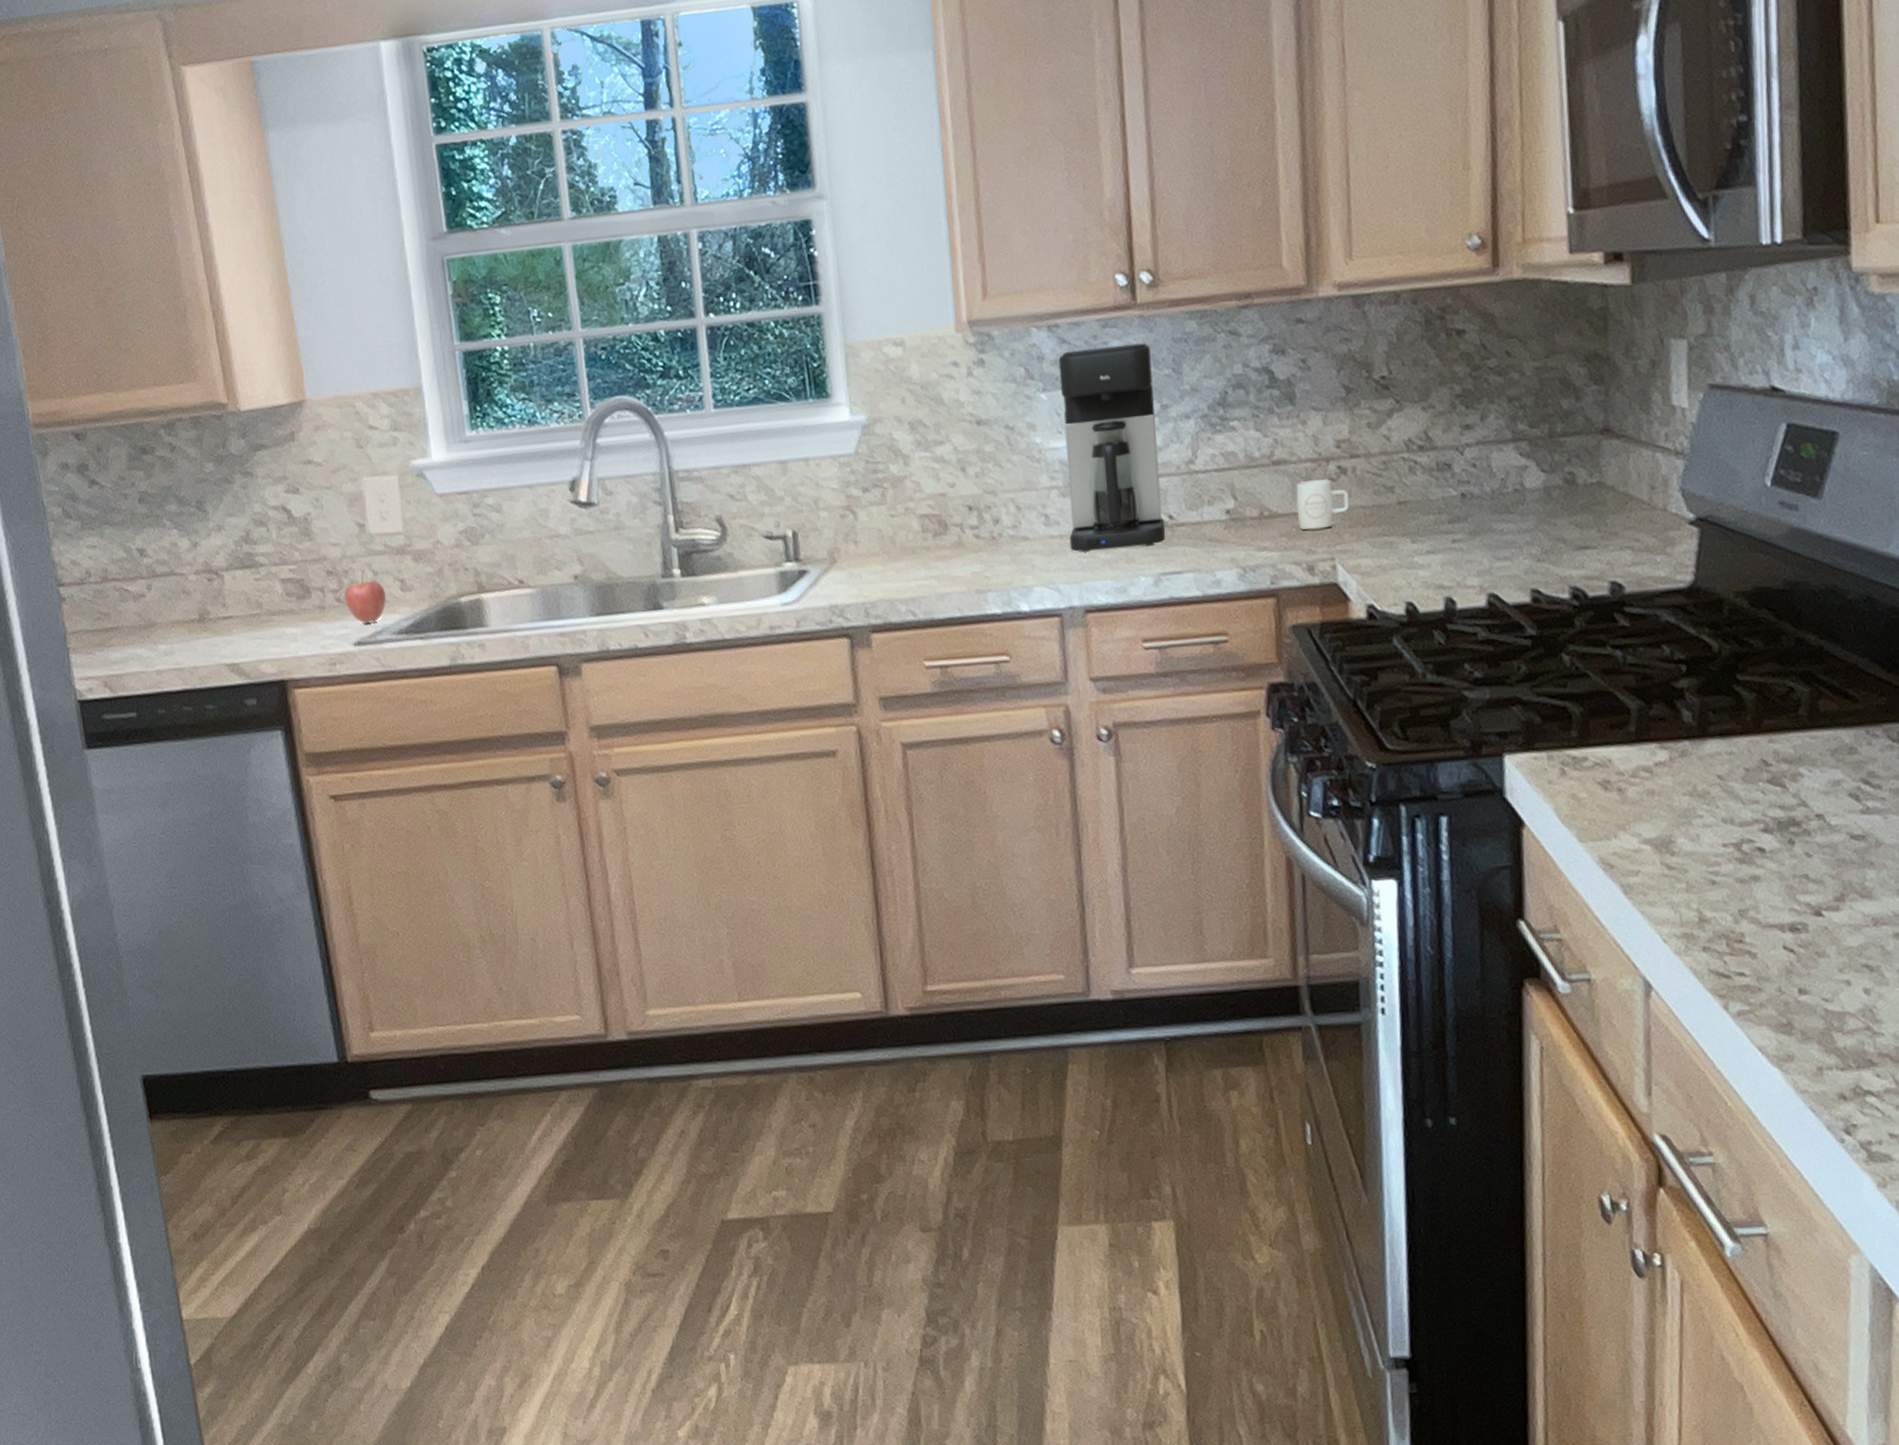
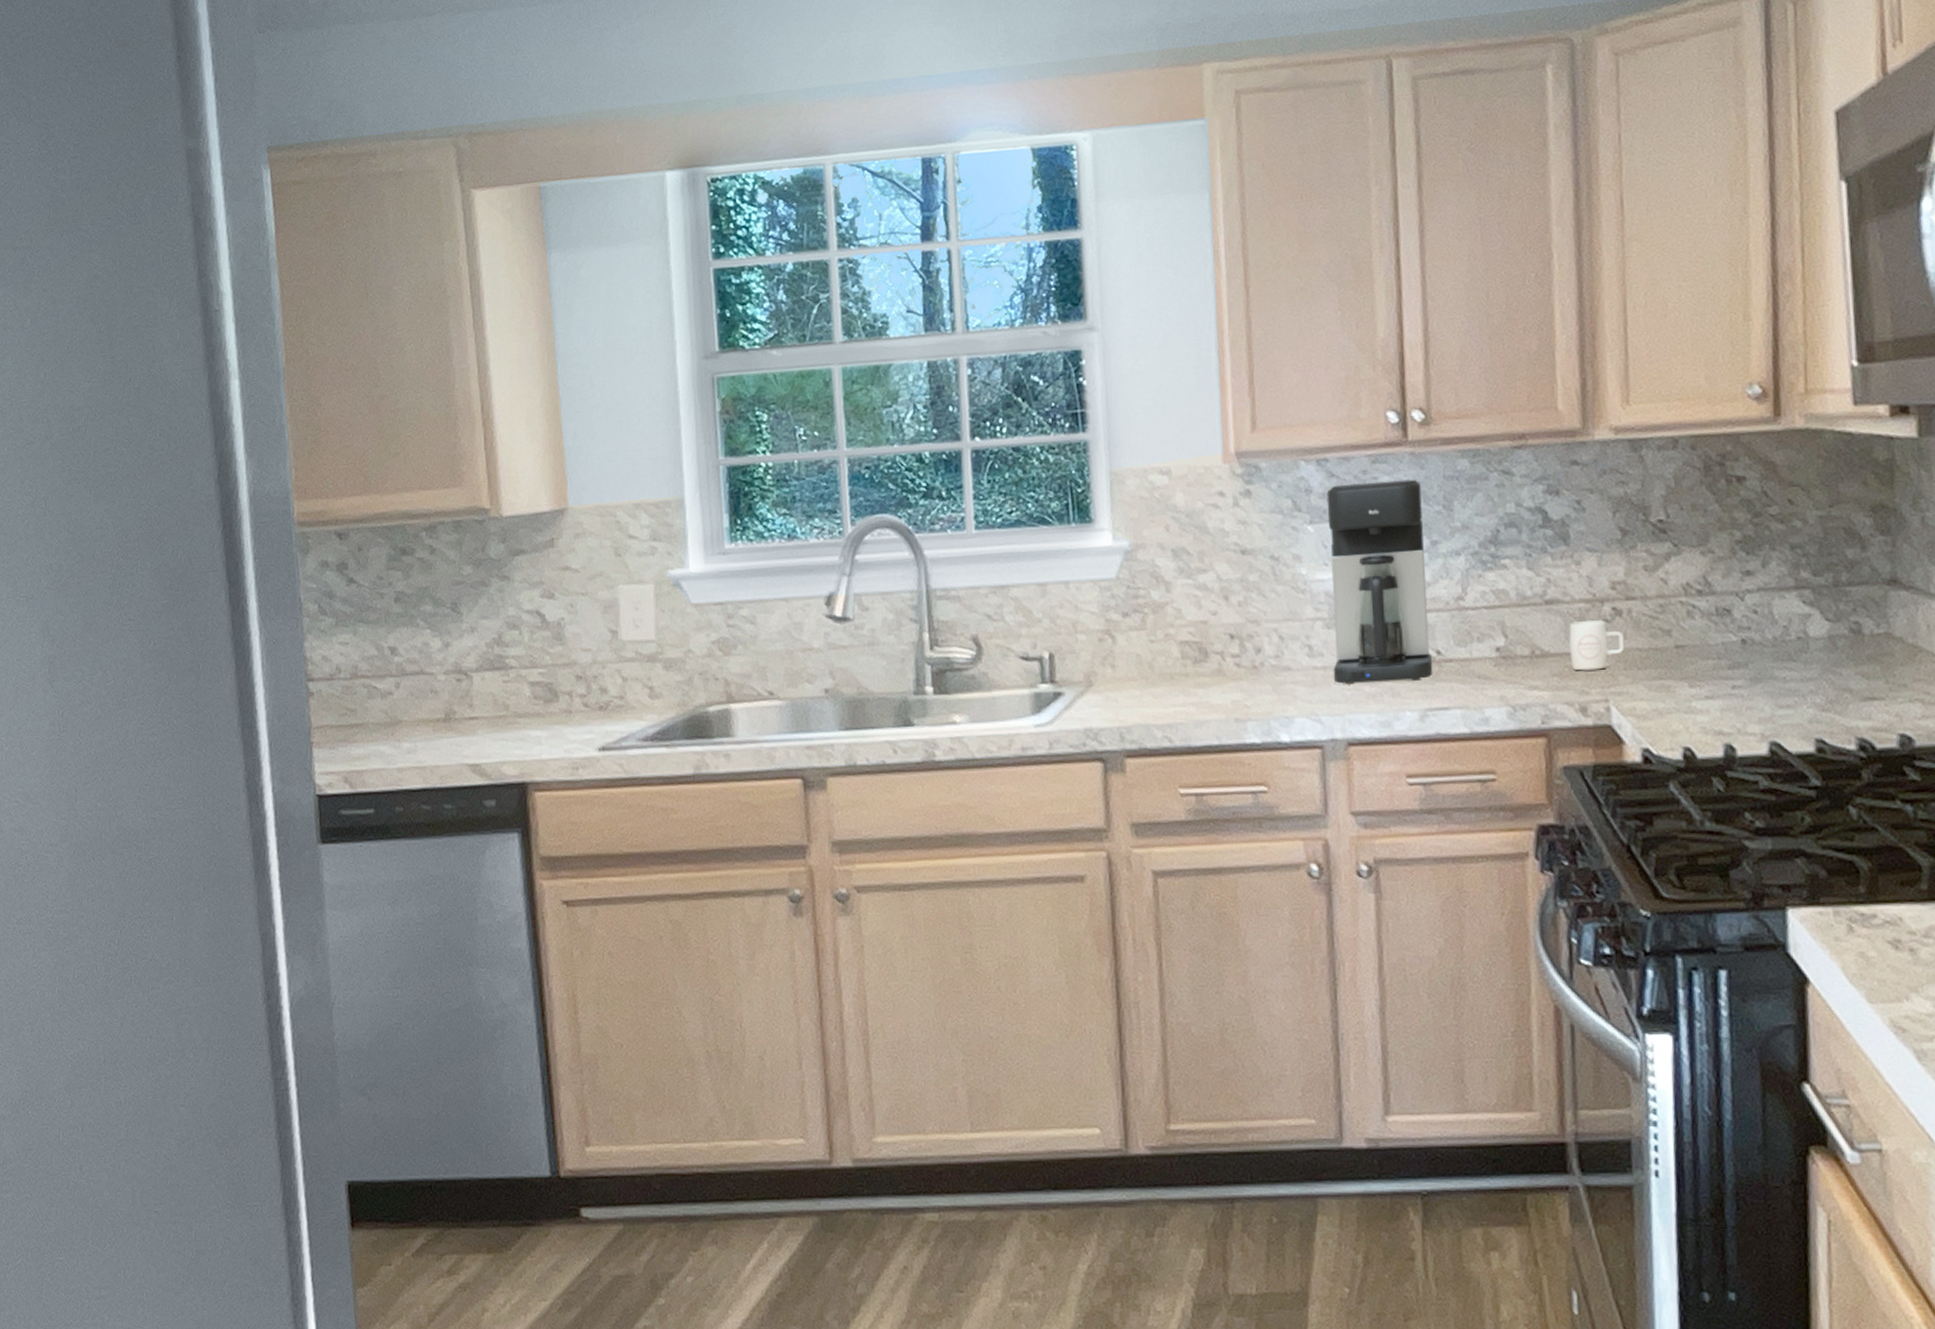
fruit: present [344,570,387,623] -> none [592,676,634,729]

